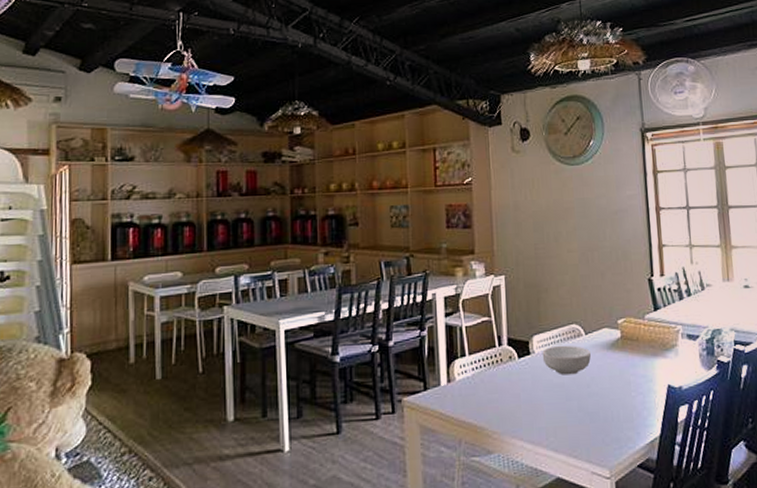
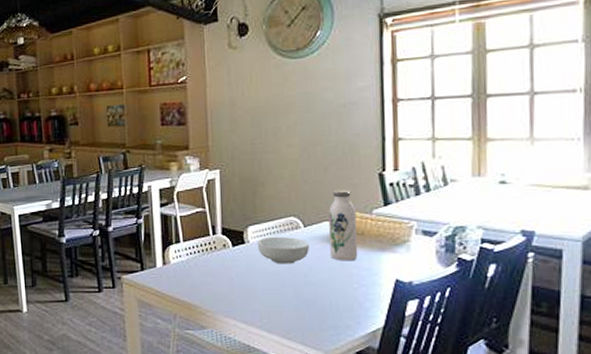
water bottle: none [607,295,635,369] -> present [329,189,358,261]

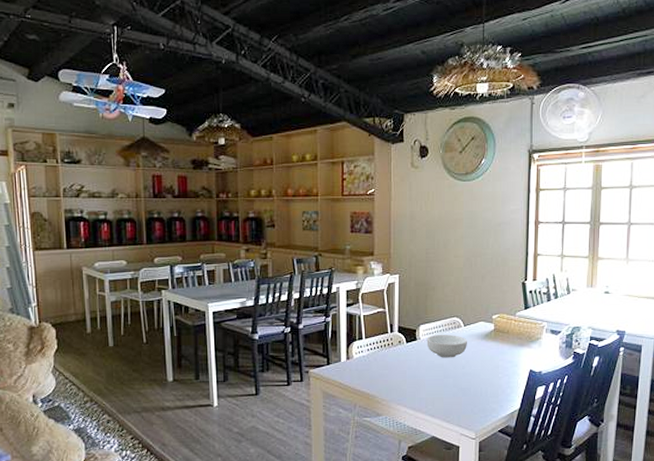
water bottle: present [329,189,358,261] -> none [483,295,504,355]

